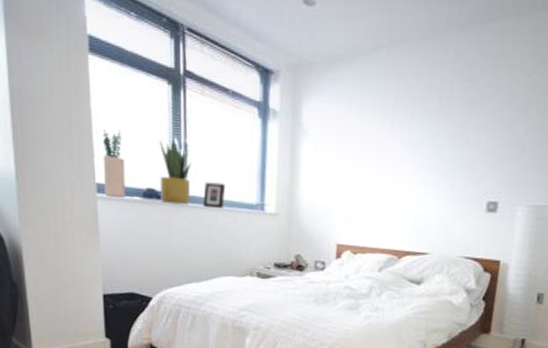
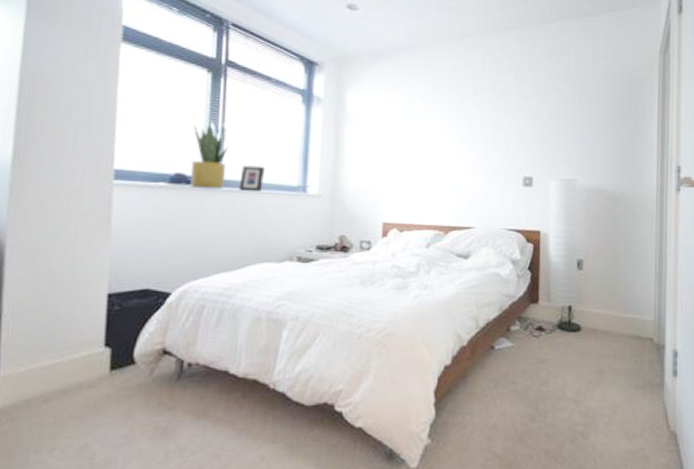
vase: present [103,130,125,199] -> none [123,115,152,185]

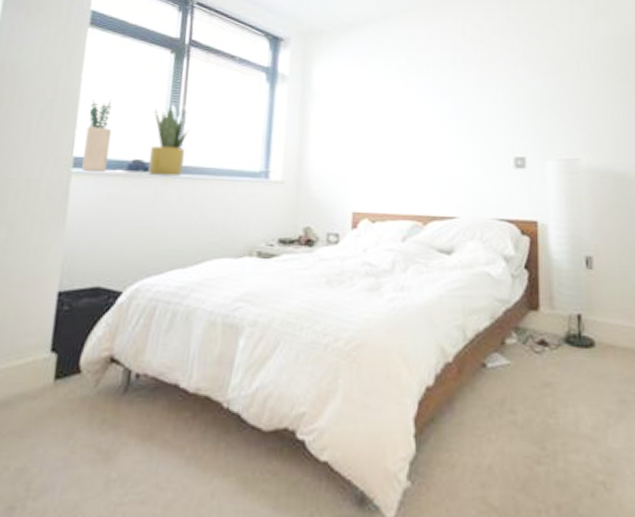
vase: none [123,115,152,185] -> present [81,99,112,173]
picture frame: present [239,165,265,191] -> none [197,150,225,178]

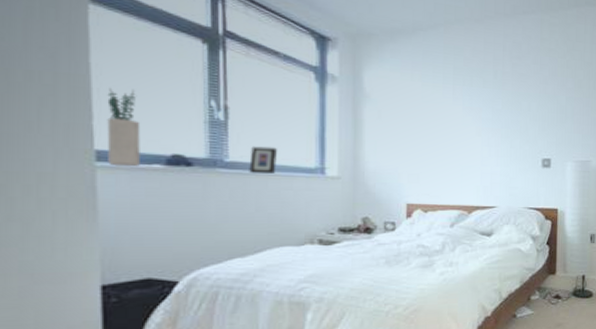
planter: present [148,108,189,177] -> none [189,102,233,172]
picture frame: none [197,150,225,178] -> present [249,146,277,174]

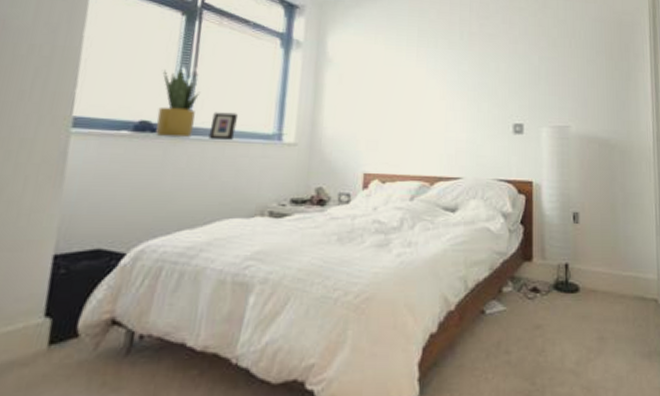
vase: present [106,88,141,167] -> none [82,59,117,133]
planter: none [189,102,233,172] -> present [156,69,200,138]

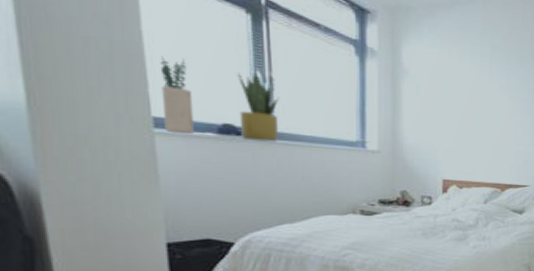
vase: none [82,59,117,133] -> present [160,57,194,135]
picture frame: present [208,112,238,140] -> none [294,118,320,146]

